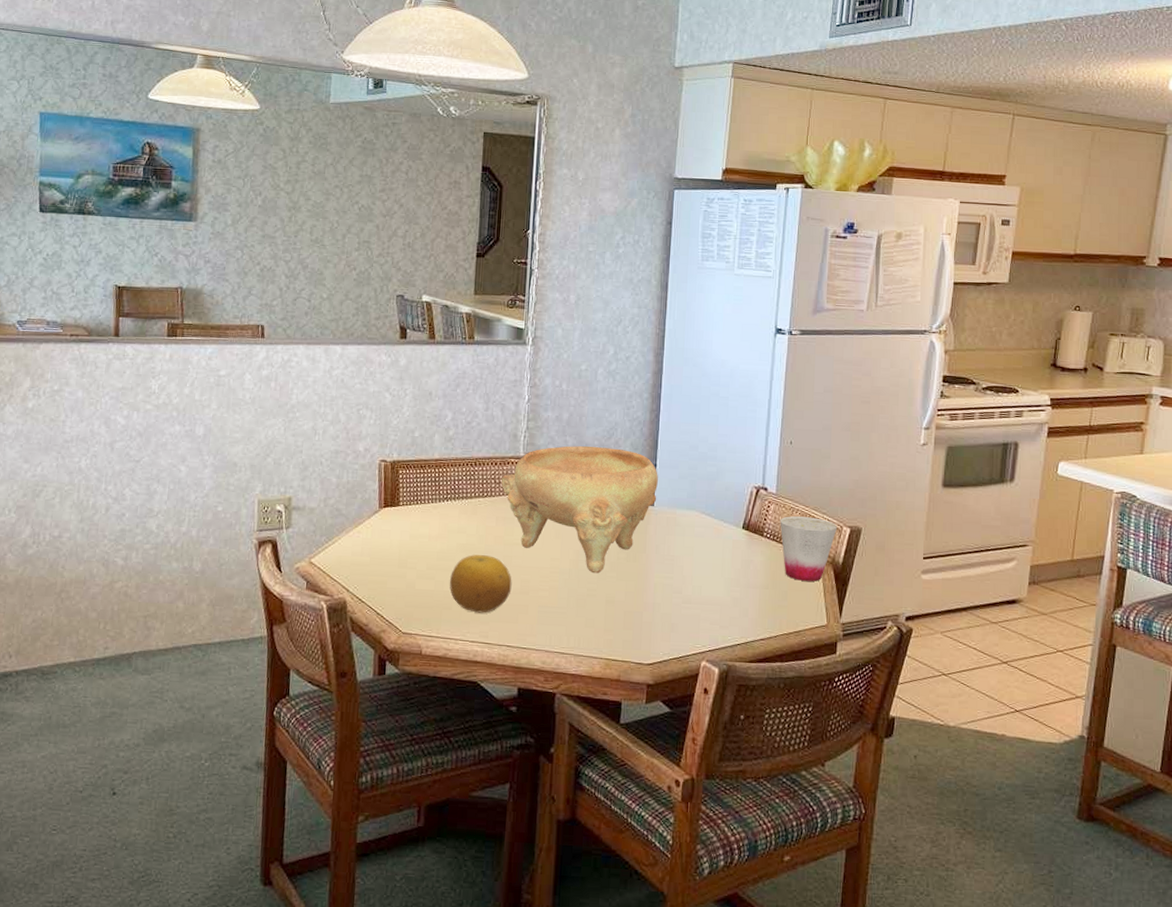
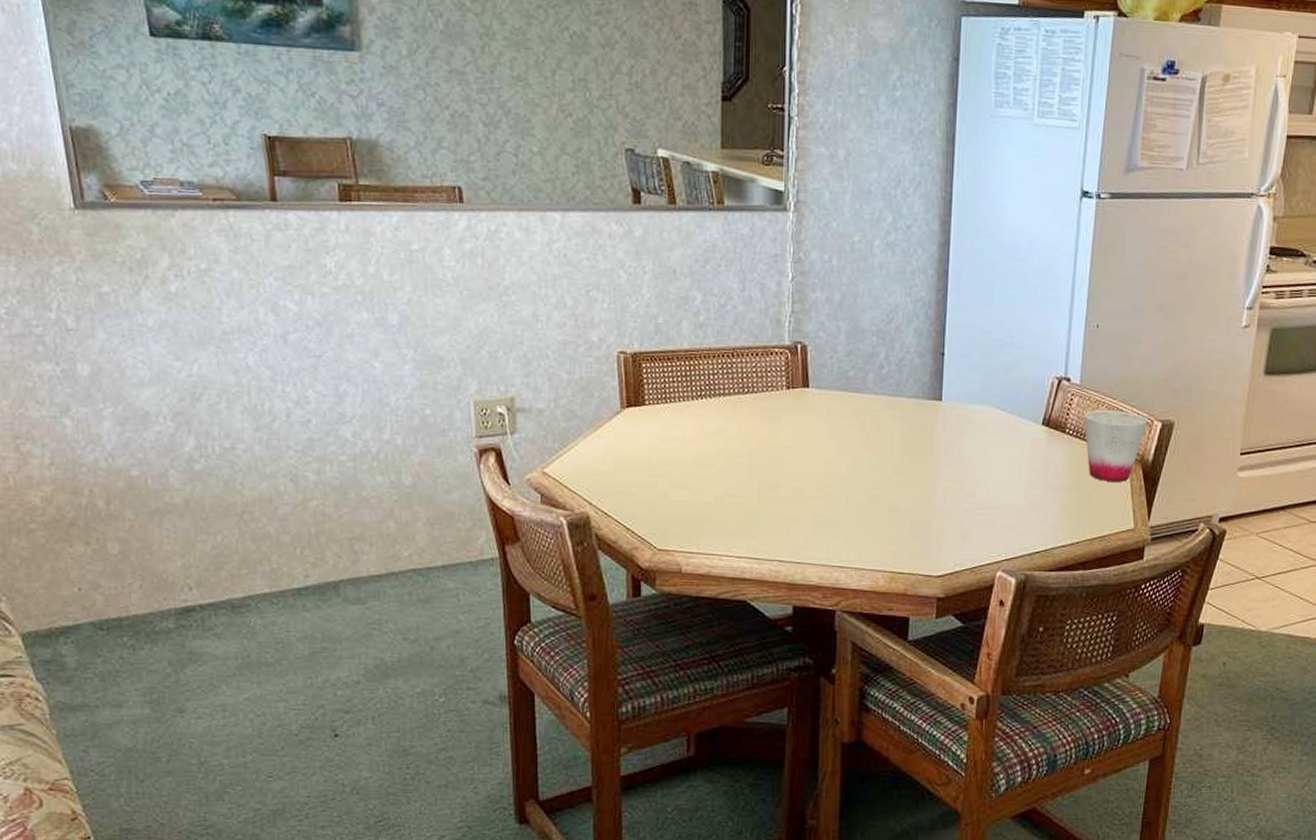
fruit: present [450,555,512,613] -> none [710,460,782,526]
decorative bowl: present [501,446,658,574] -> none [765,332,946,479]

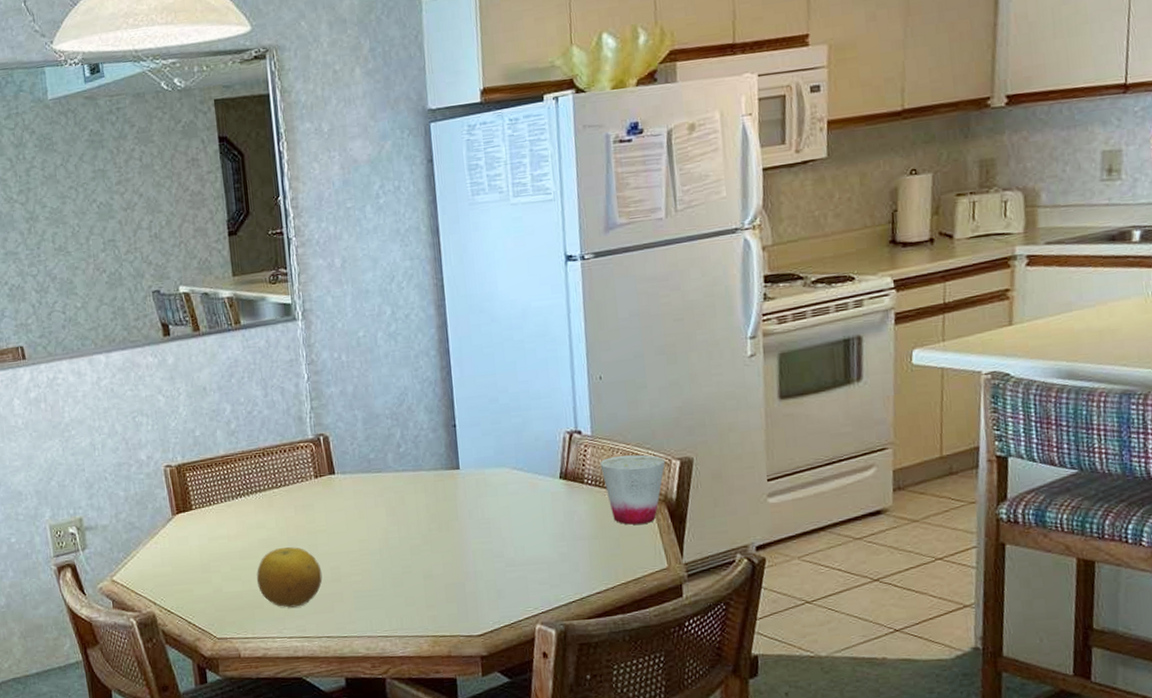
fruit: none [710,460,782,526] -> present [257,547,323,608]

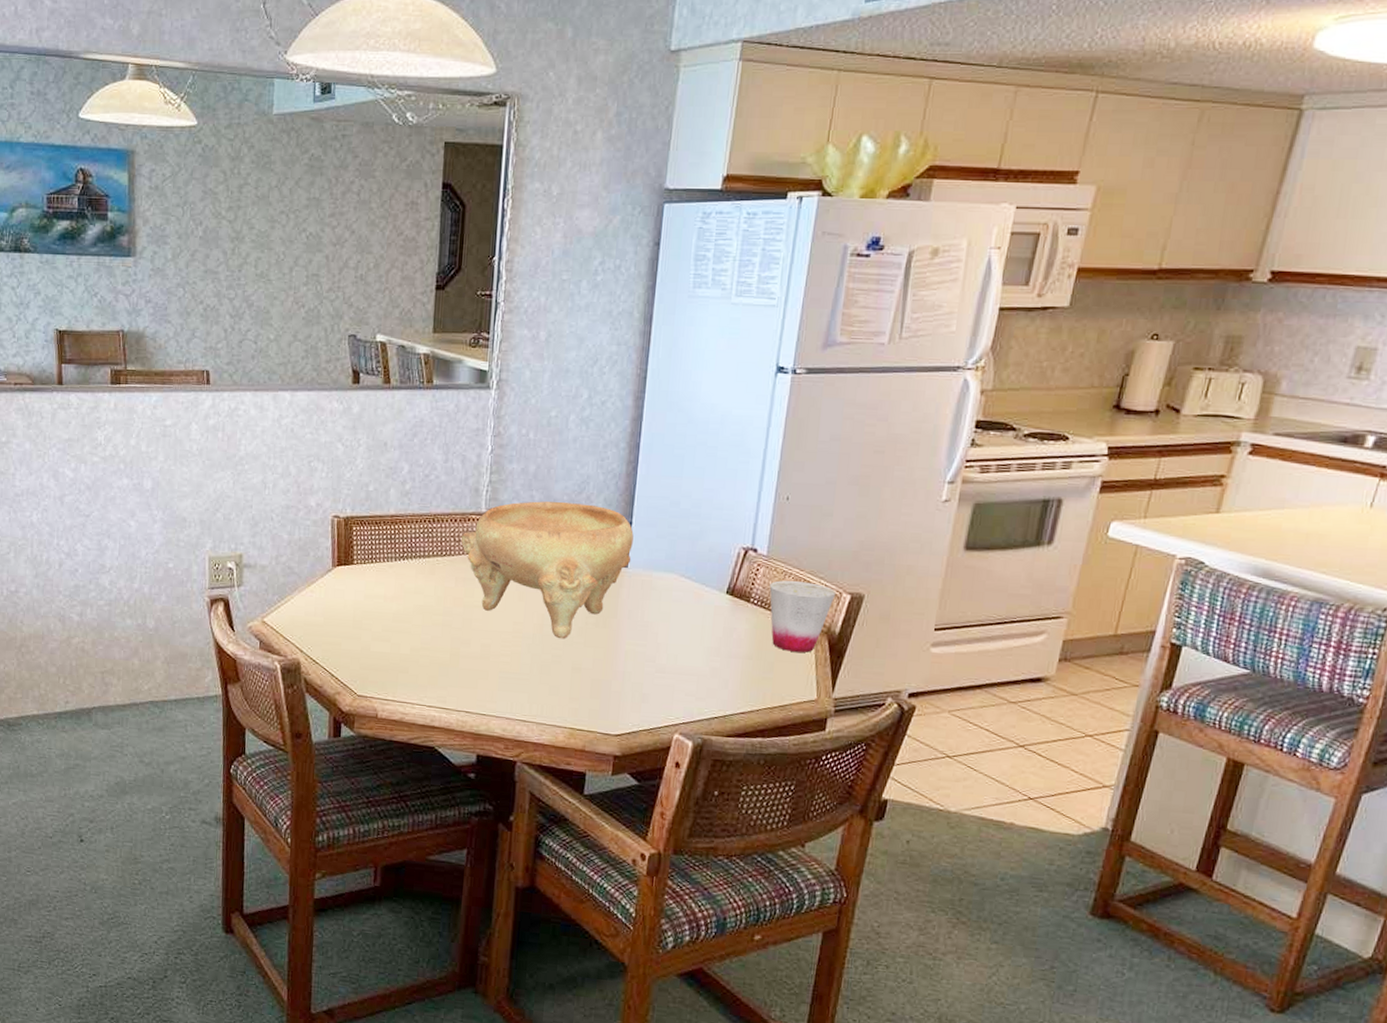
fruit: present [257,547,323,608] -> none [406,617,472,678]
decorative bowl: none [293,414,462,550] -> present [461,501,634,639]

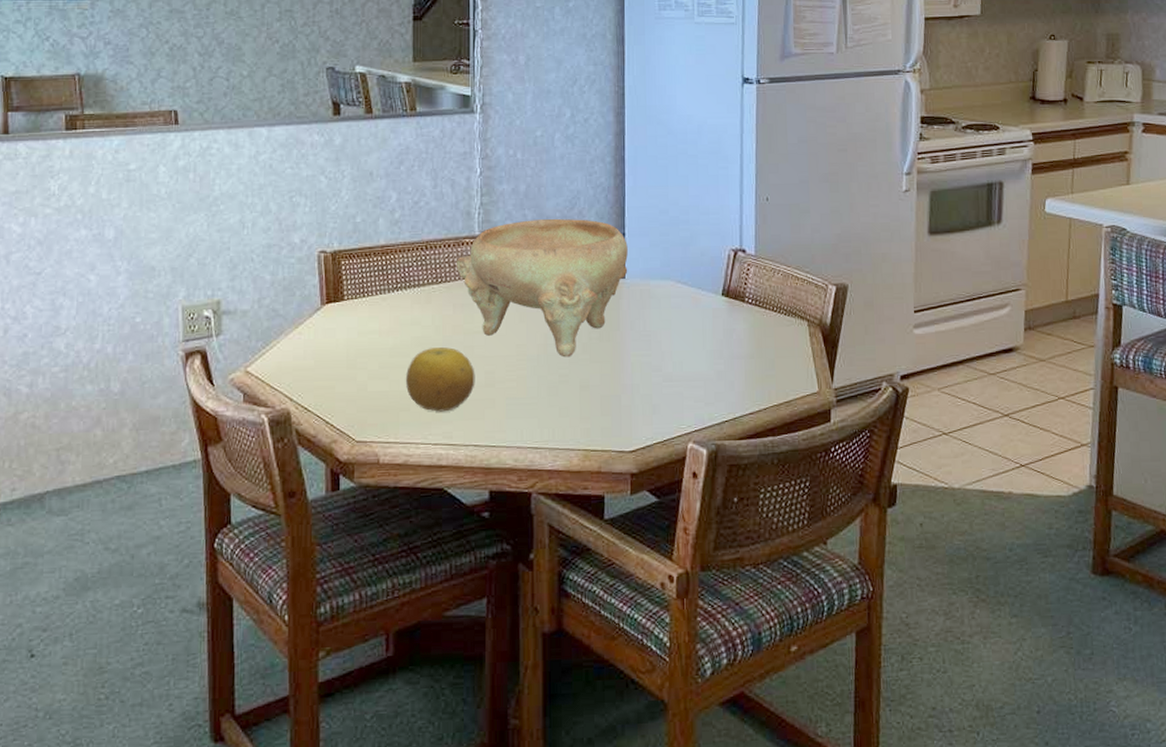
fruit: none [406,617,472,678] -> present [406,347,475,412]
cup: present [769,580,837,653] -> none [761,277,823,347]

